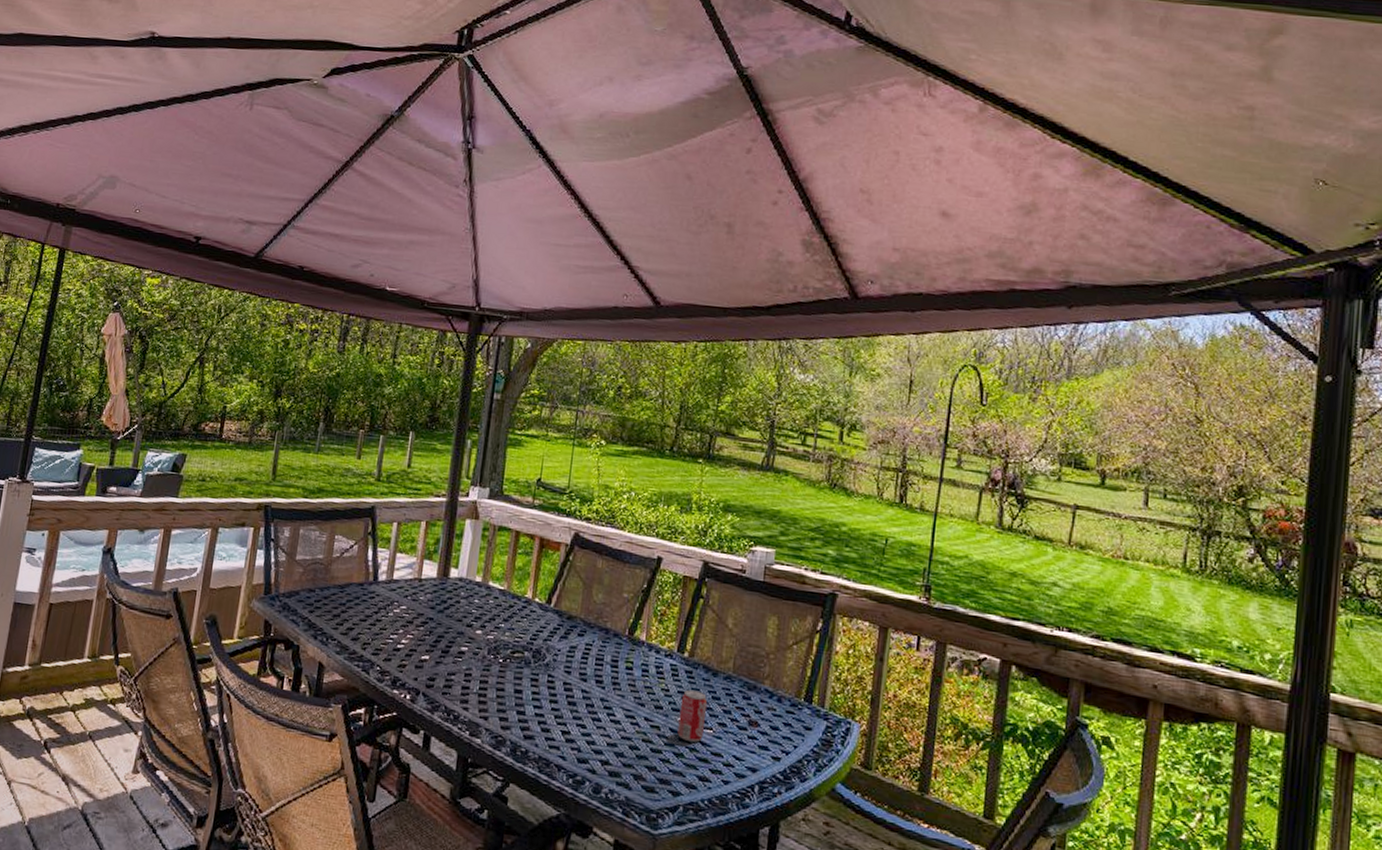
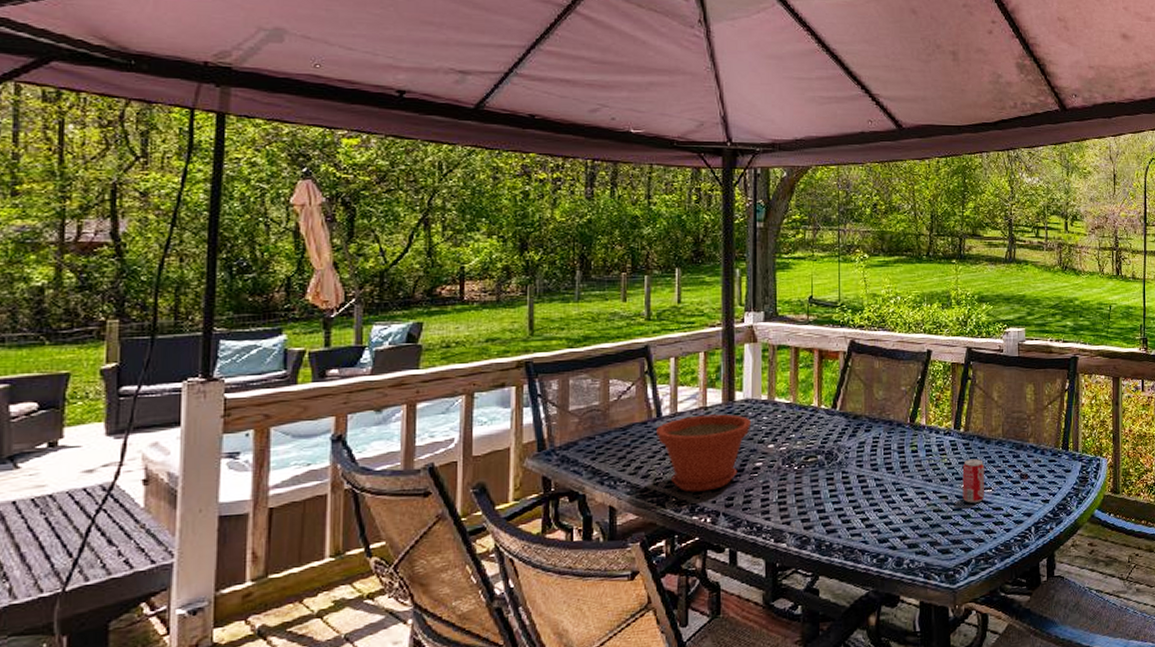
plant pot: none [371,585,463,667] -> present [657,414,752,492]

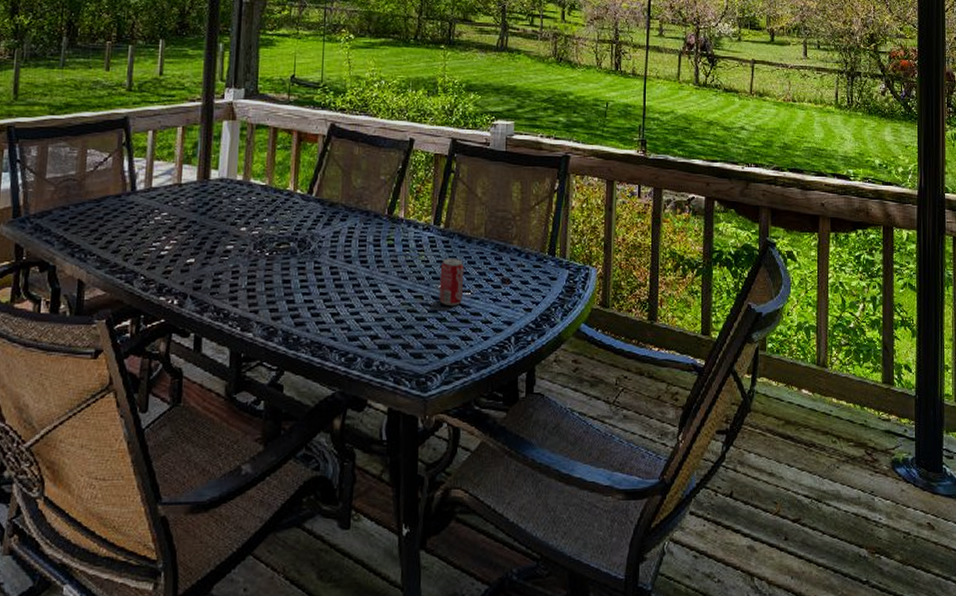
plant pot: present [657,414,752,492] -> none [130,192,225,272]

